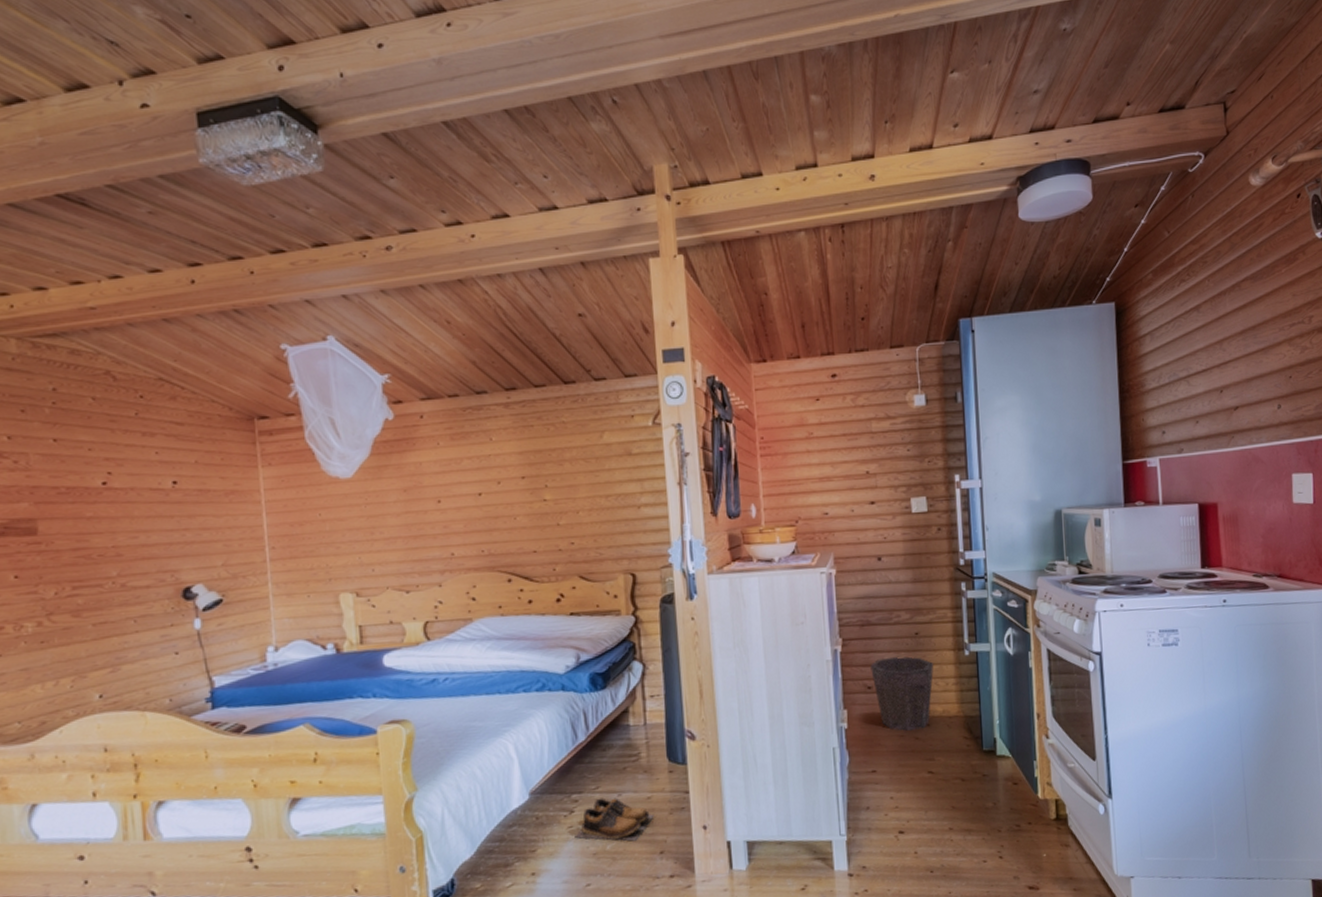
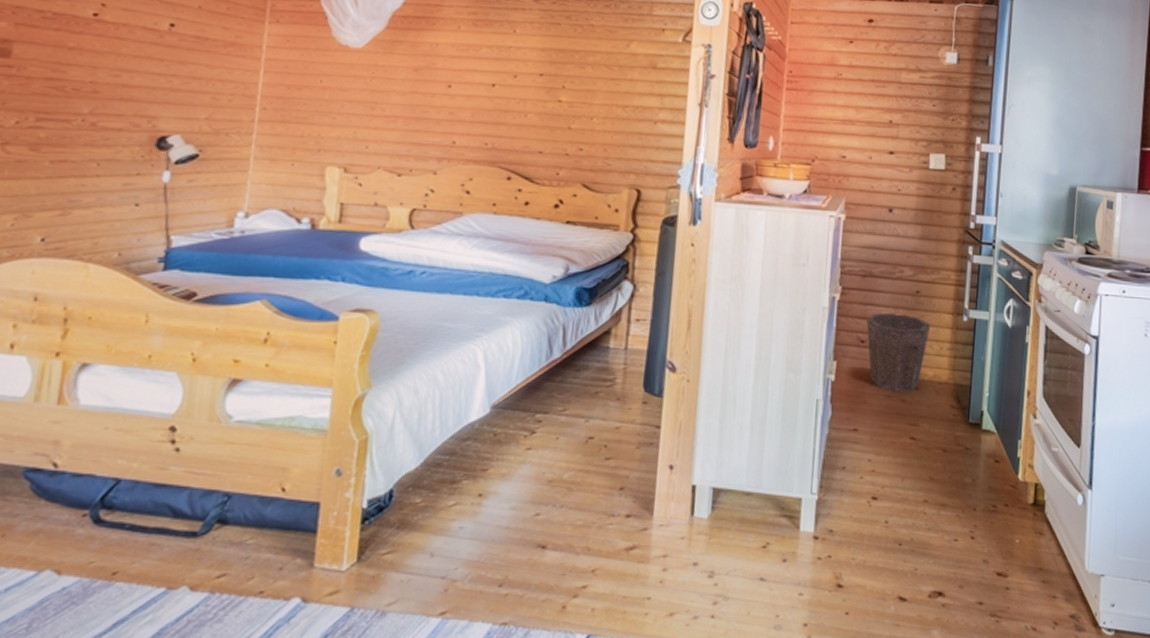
shoes: present [574,798,654,841] -> none [531,421,620,472]

